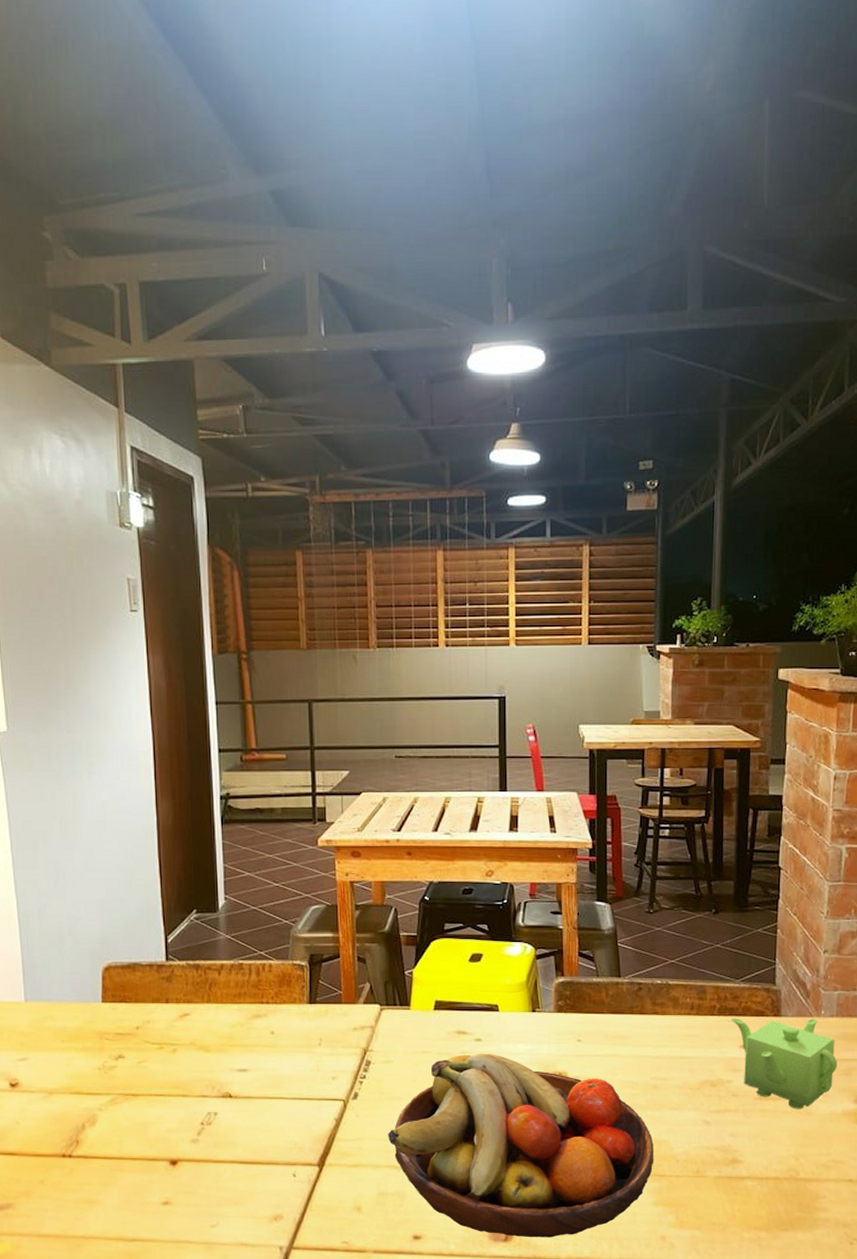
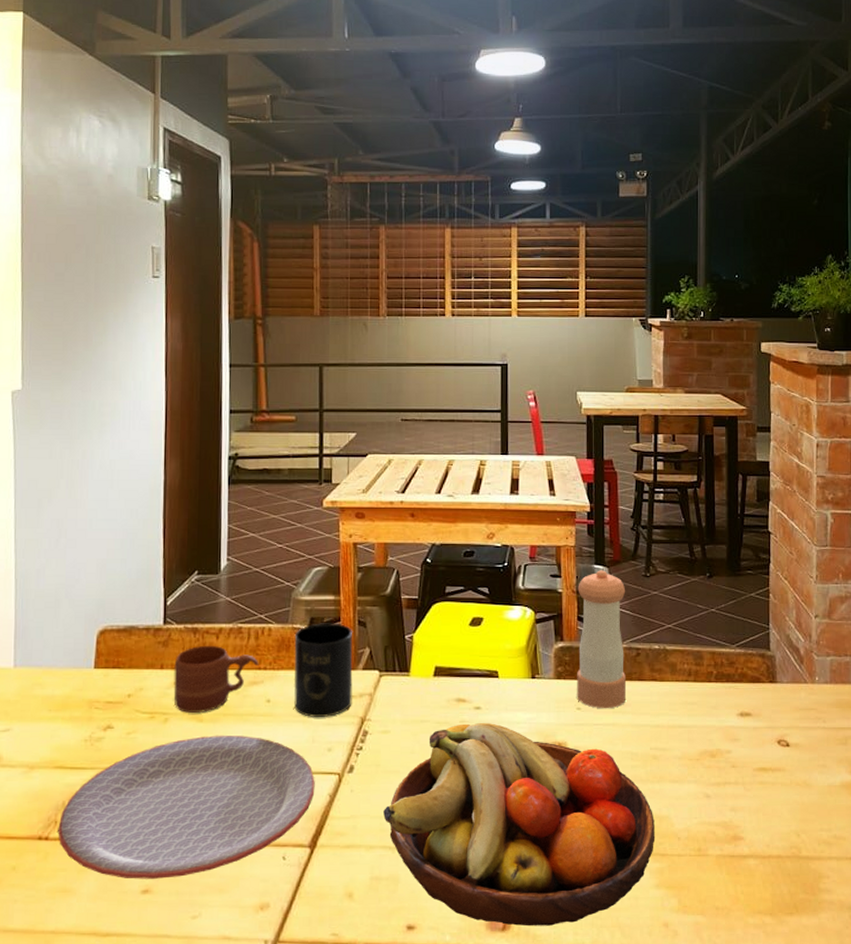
plate: none [80,1064,321,1193] -> present [58,735,315,879]
mug: none [179,980,262,1044] -> present [173,645,259,713]
mug: none [295,959,354,1048] -> present [293,623,353,717]
pepper shaker: none [577,907,628,1041] -> present [577,570,626,709]
teapot: present [730,1018,838,1109] -> none [727,684,834,781]

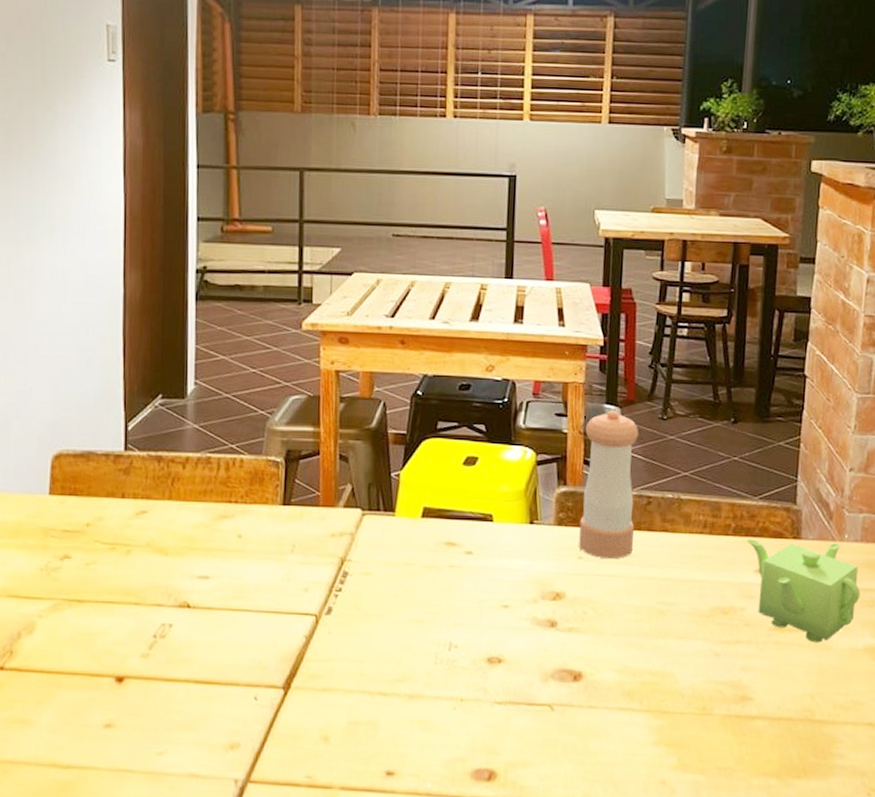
plate: present [58,735,315,879] -> none [13,569,290,714]
mug: present [173,645,259,713] -> none [136,474,230,546]
mug: present [293,623,353,717] -> none [267,456,333,556]
fruit bowl: present [383,723,656,927] -> none [363,568,657,778]
teapot: none [727,684,834,781] -> present [746,539,861,643]

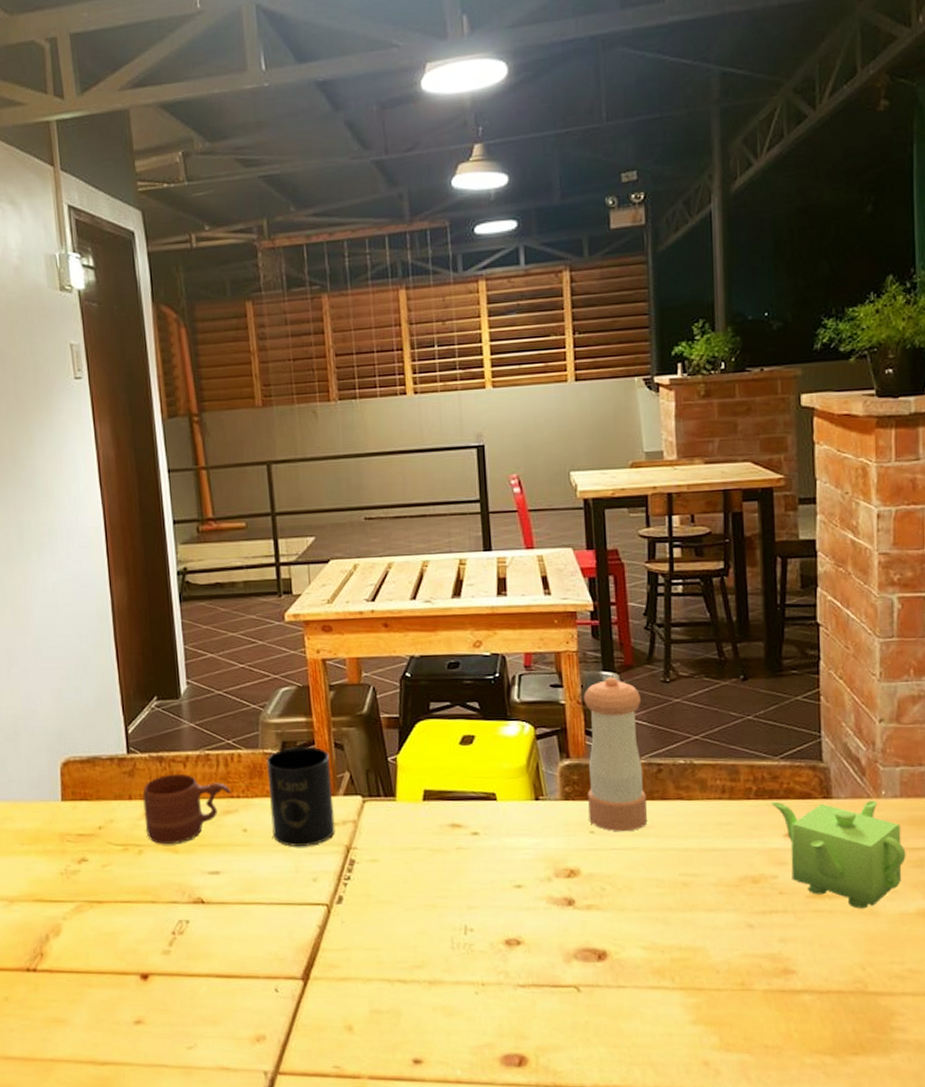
mug: none [136,474,230,546] -> present [142,773,232,844]
mug: none [267,456,333,556] -> present [266,746,335,846]

